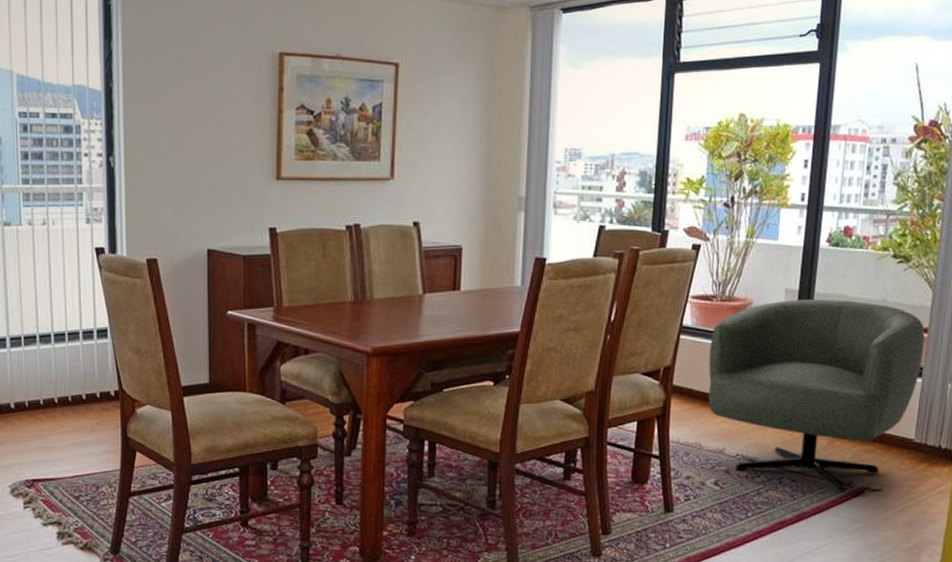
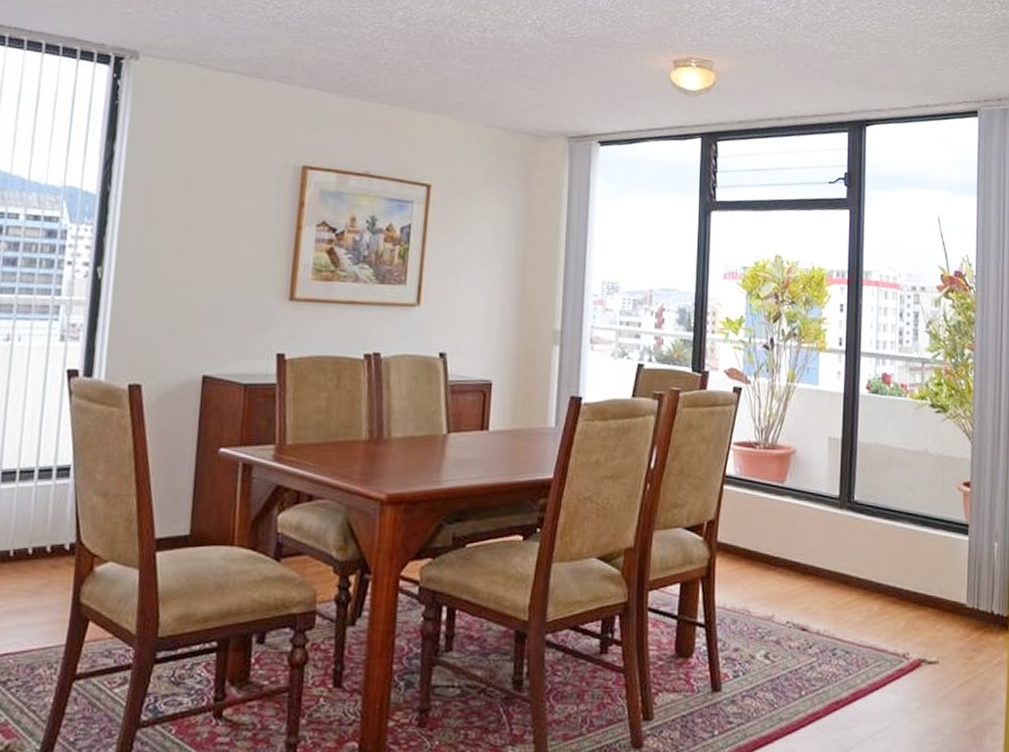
armchair: present [708,299,925,493] -> none [754,448,967,667]

